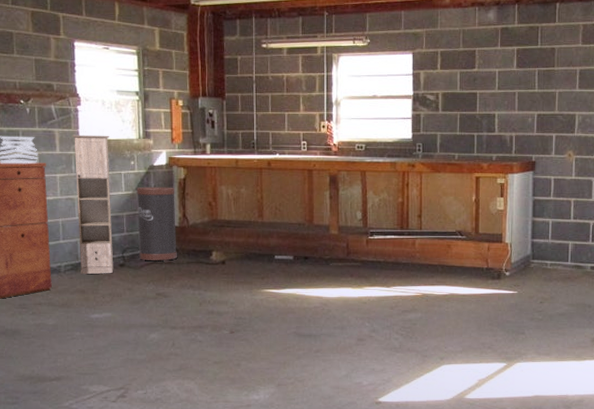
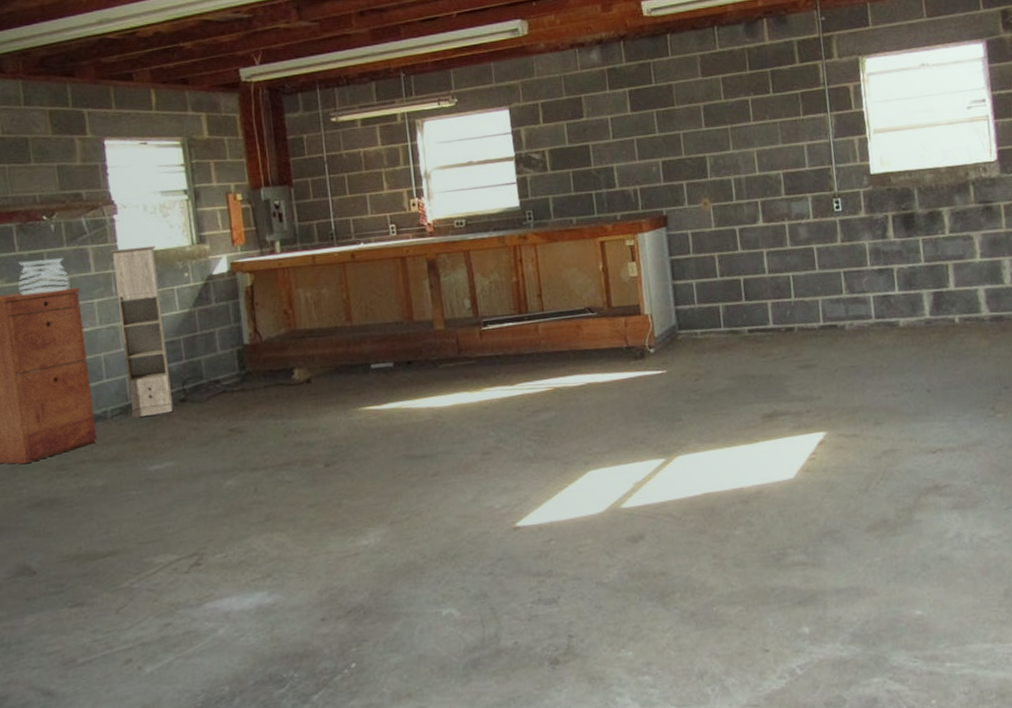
trash can: present [136,186,177,262] -> none [194,297,251,391]

